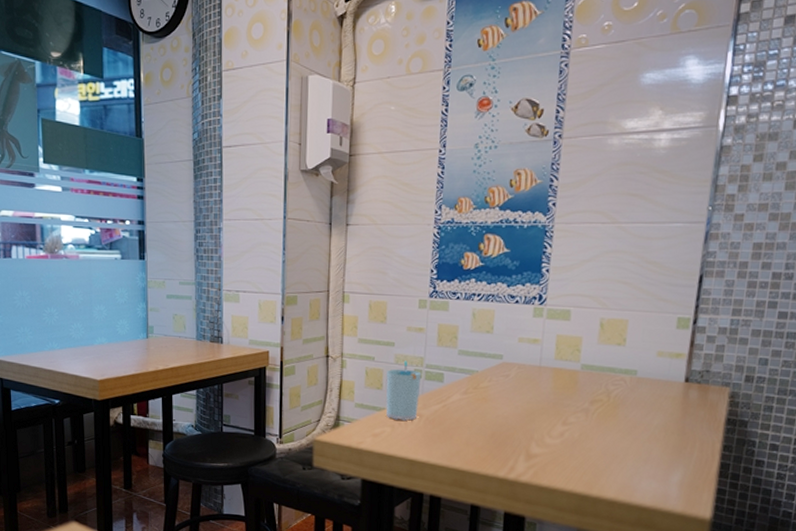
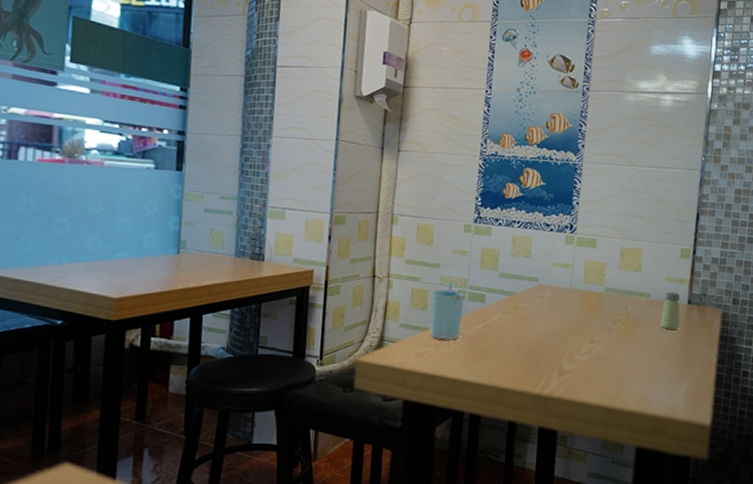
saltshaker: none [650,368,675,412] -> present [661,292,680,330]

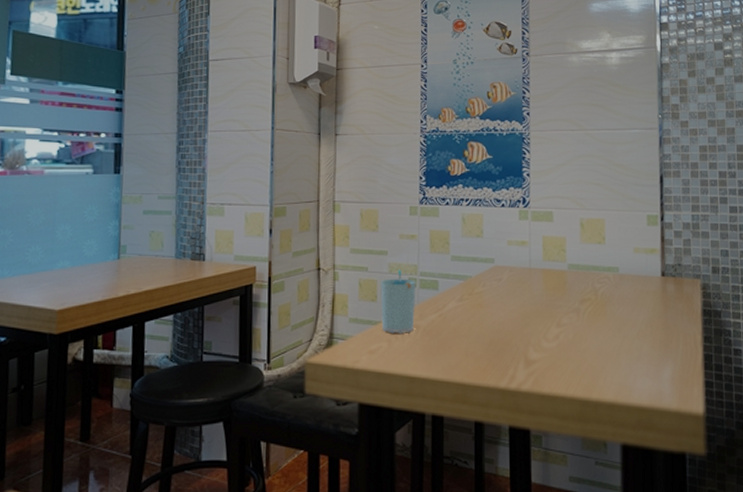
saltshaker: present [661,292,680,330] -> none [633,264,656,307]

